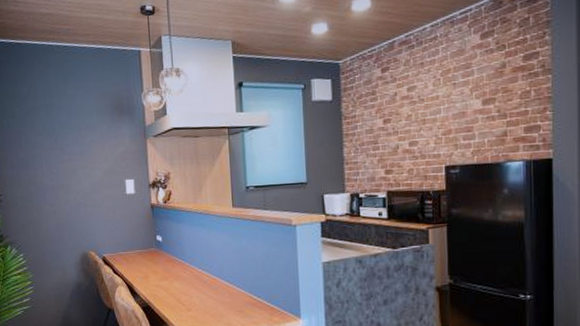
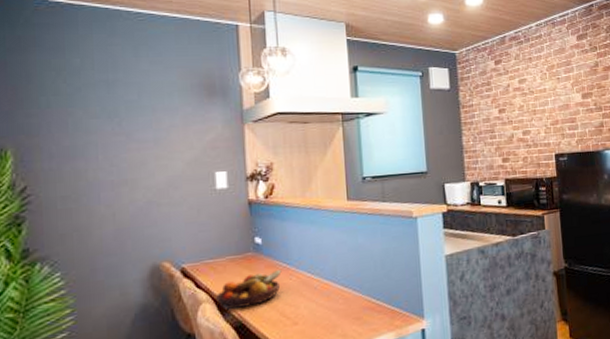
fruit bowl: none [127,264,178,294] -> present [215,270,282,310]

